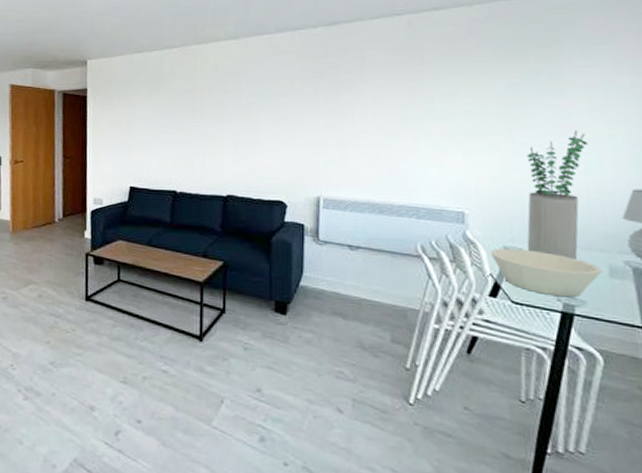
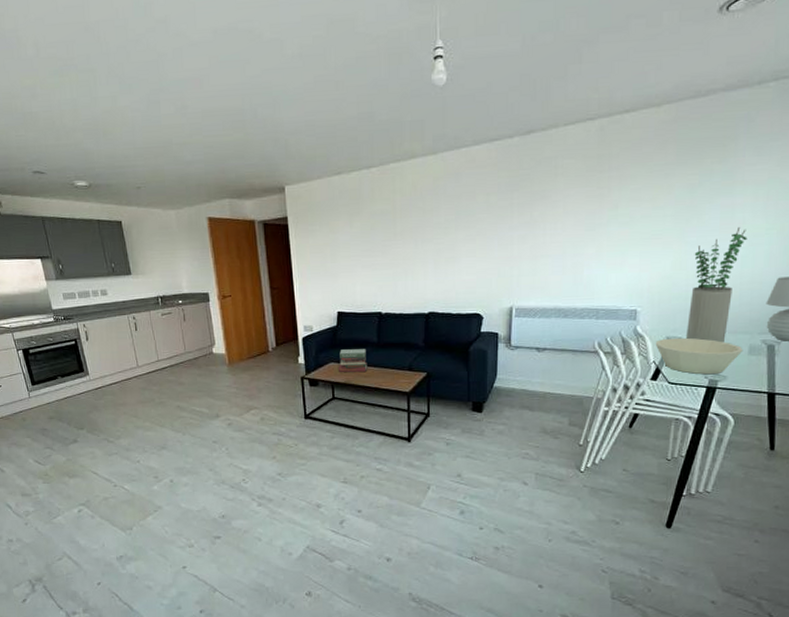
books: none [127,227,158,254] -> present [339,349,368,372]

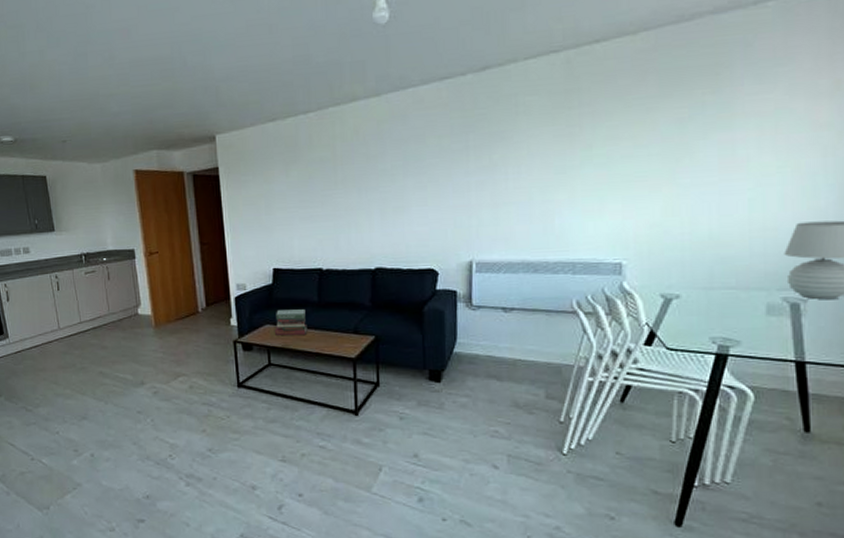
bowl: present [655,337,744,375] -> none [647,295,760,339]
vase: present [685,226,747,343] -> none [684,165,754,301]

